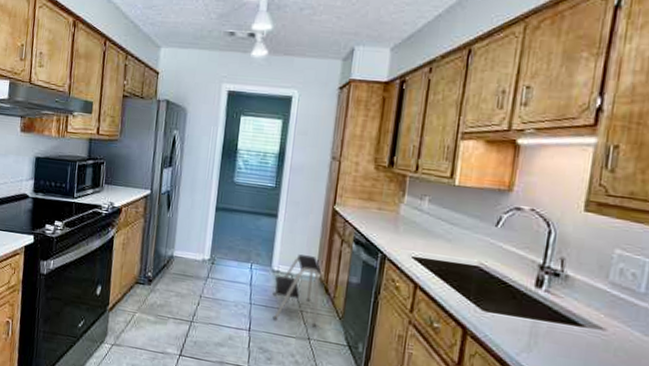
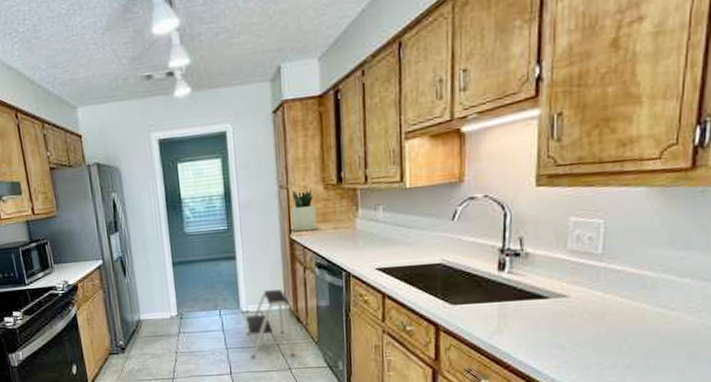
planter: none [336,164,365,207] -> present [291,188,319,232]

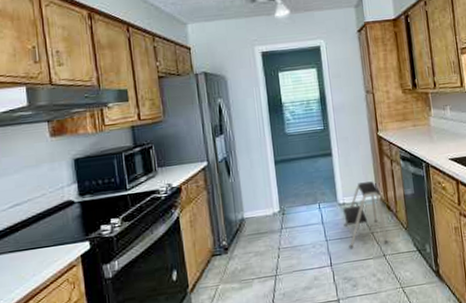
planter: present [291,188,319,232] -> none [376,93,401,130]

